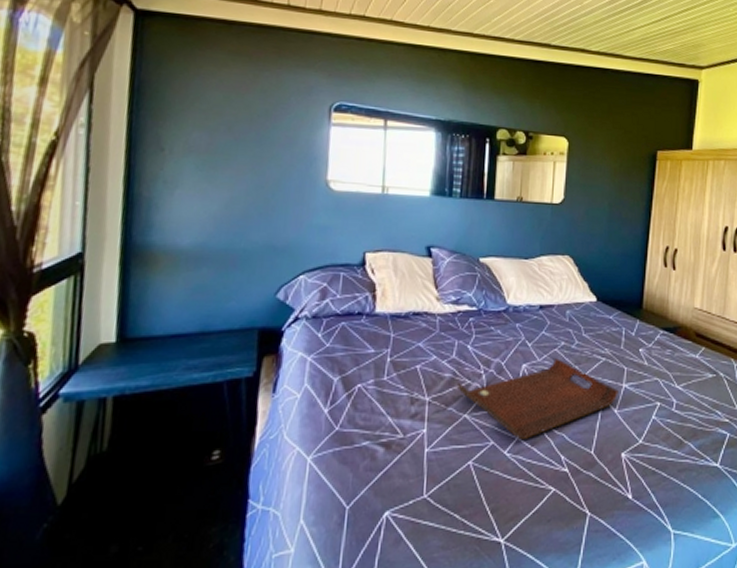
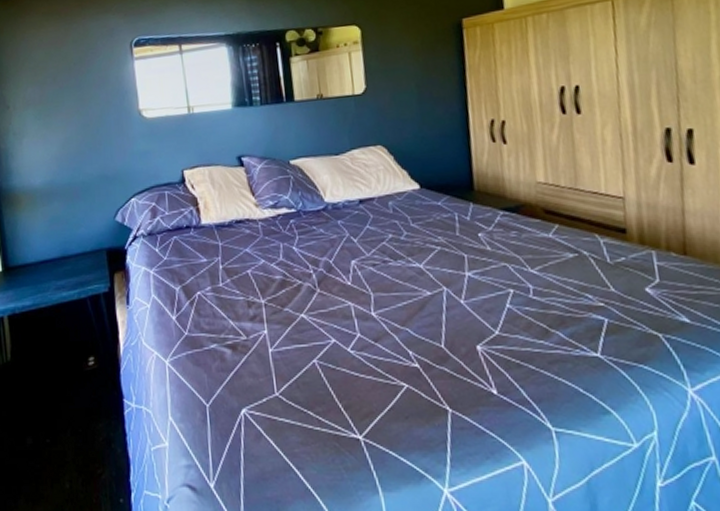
serving tray: present [458,358,619,441] -> none [289,252,462,337]

